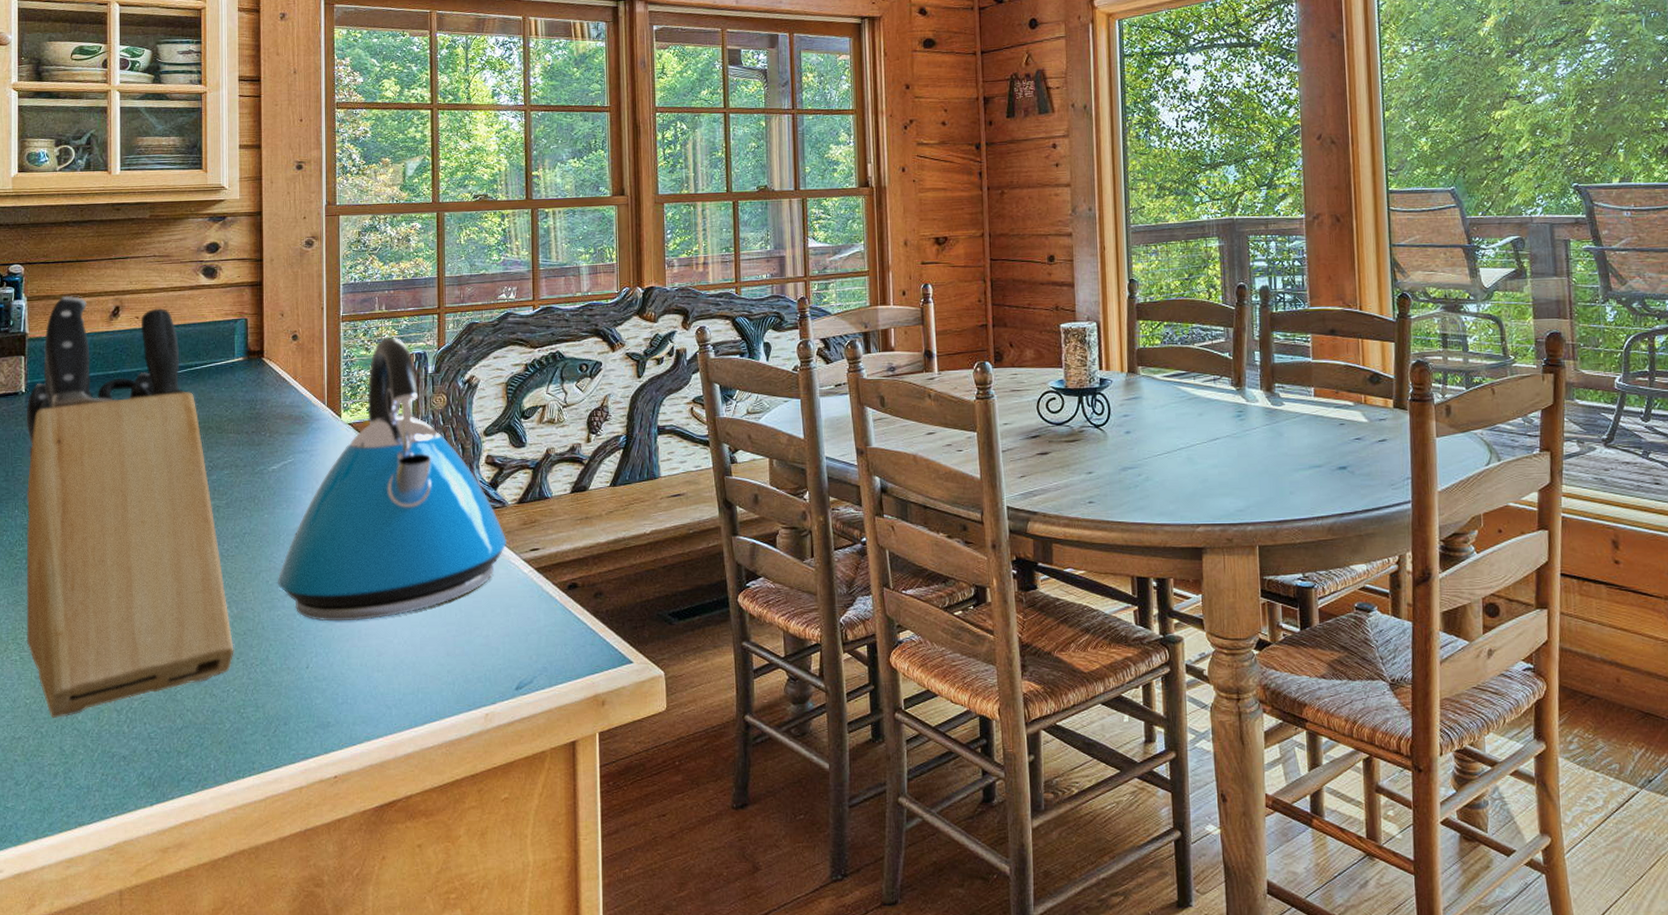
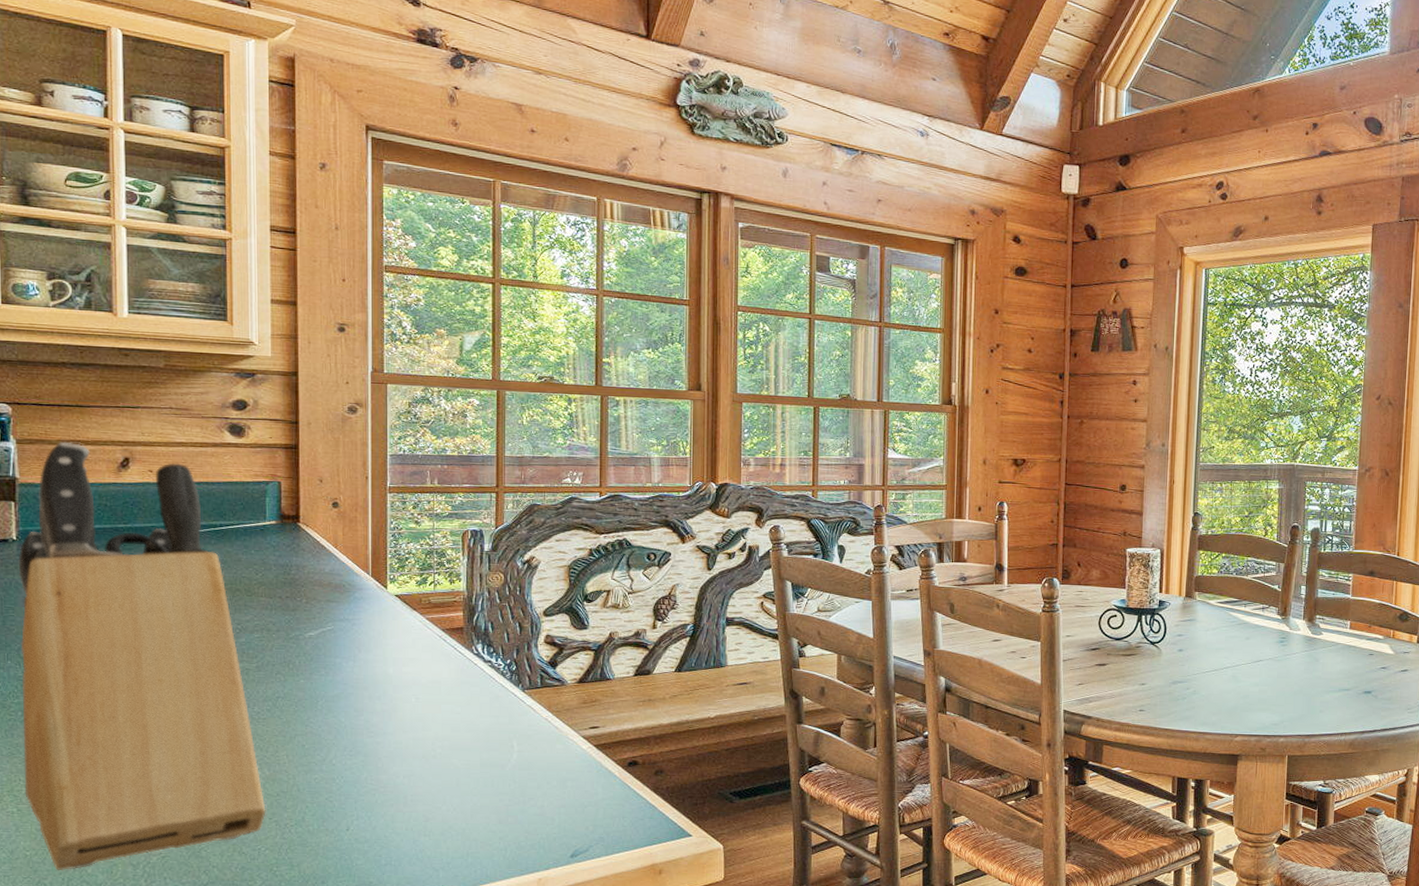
kettle: present [277,337,508,622] -> none [314,512,566,788]

